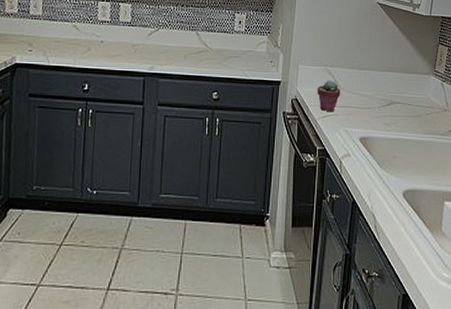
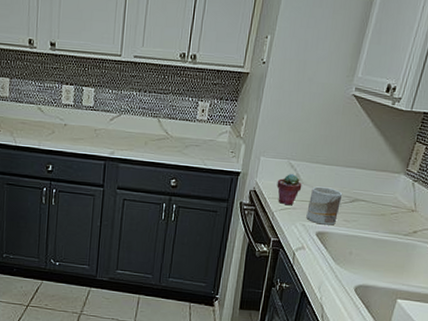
mug: none [348,91,380,130] -> present [306,186,343,225]

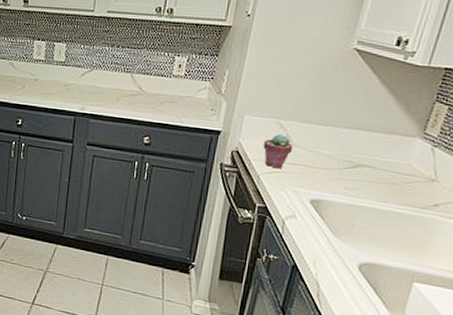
mug: present [306,186,343,225] -> none [298,148,343,193]

